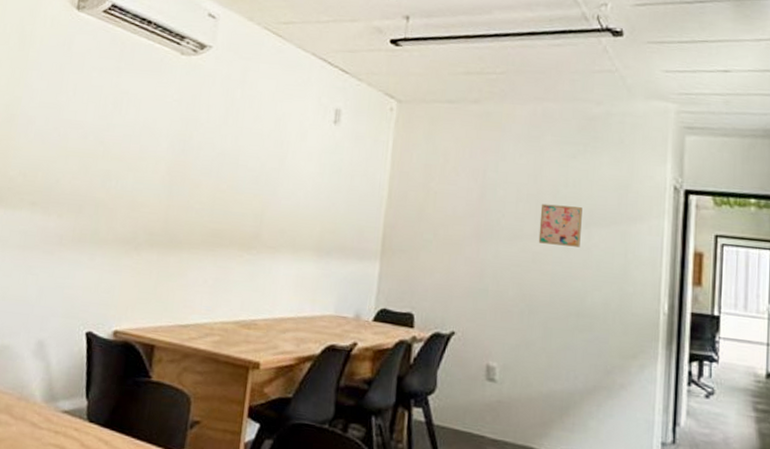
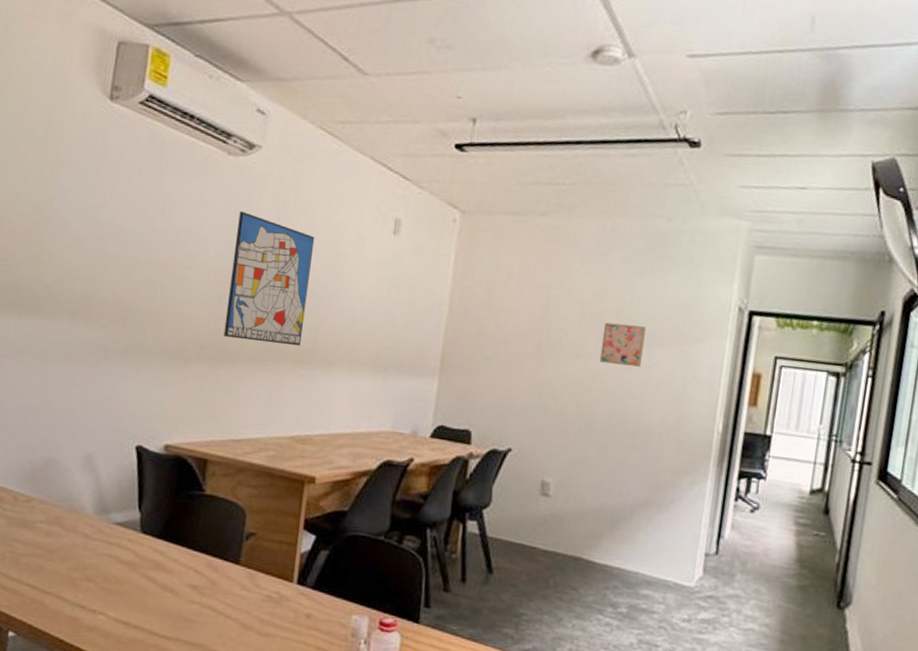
wall art: none [173,105,261,232] -> present [223,211,315,347]

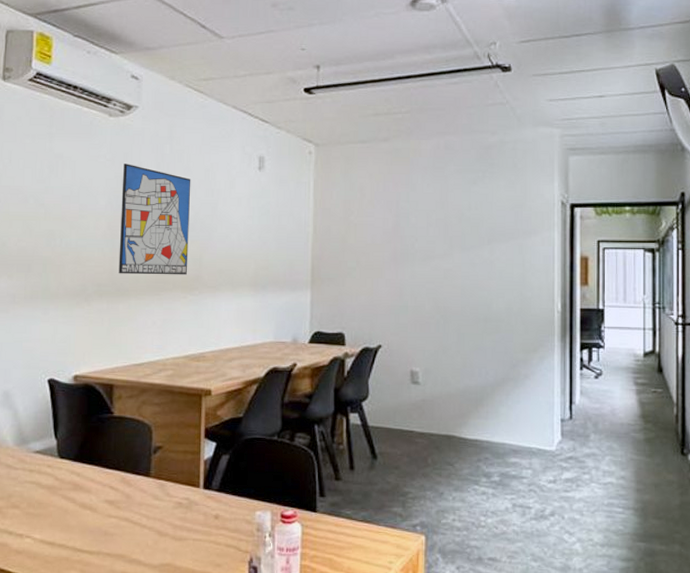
wall art: present [599,322,646,367] -> none [448,226,484,262]

